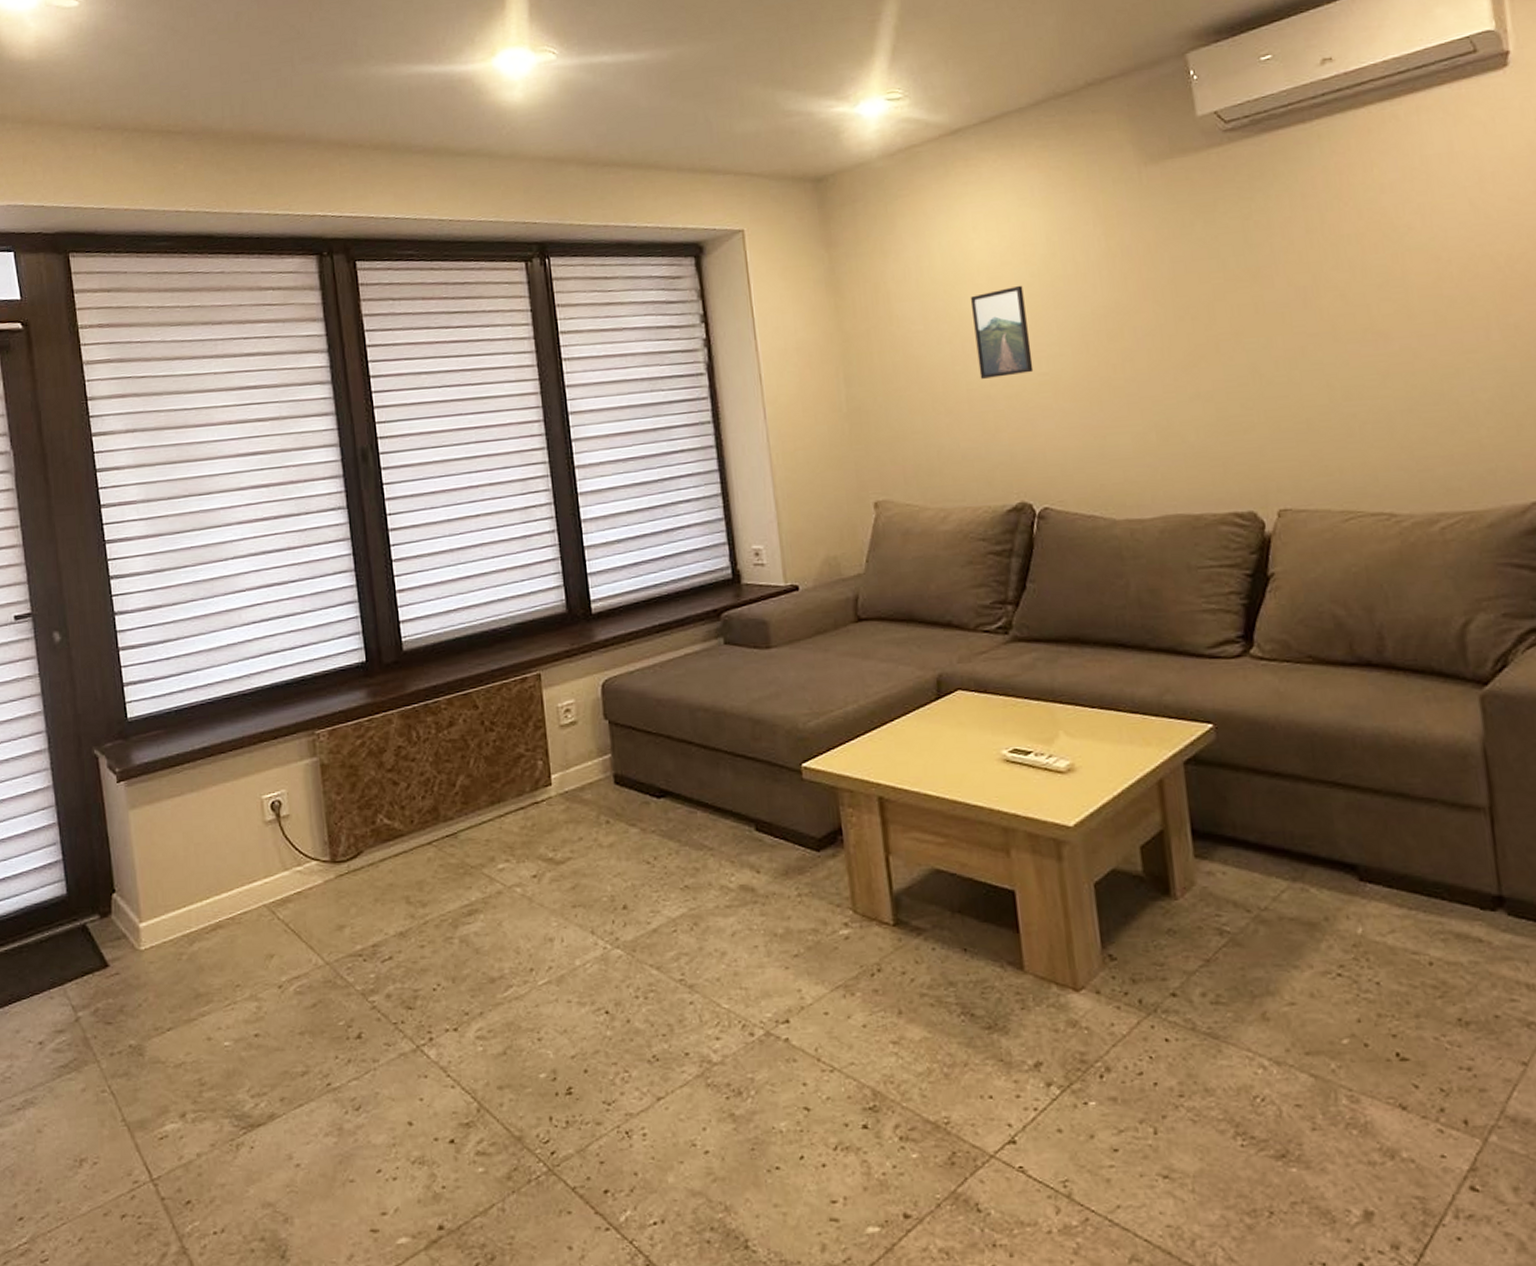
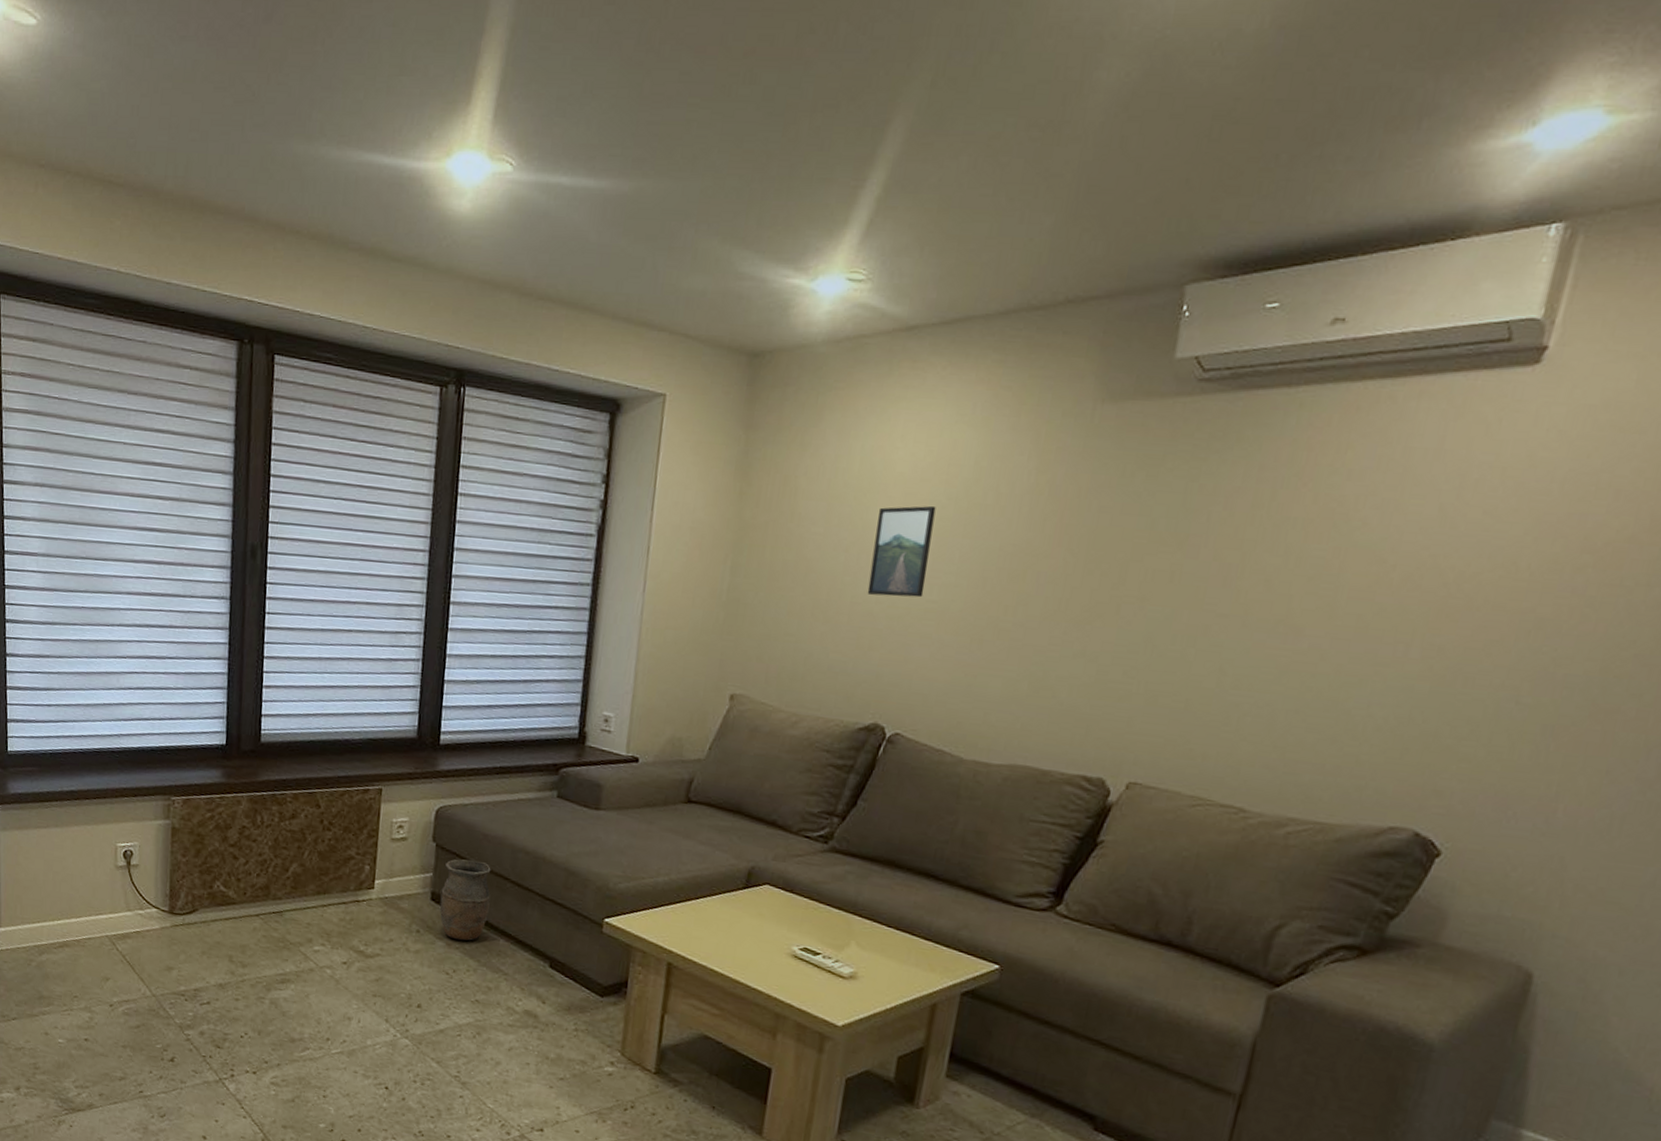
vase: none [623,729,679,823] -> present [439,859,491,941]

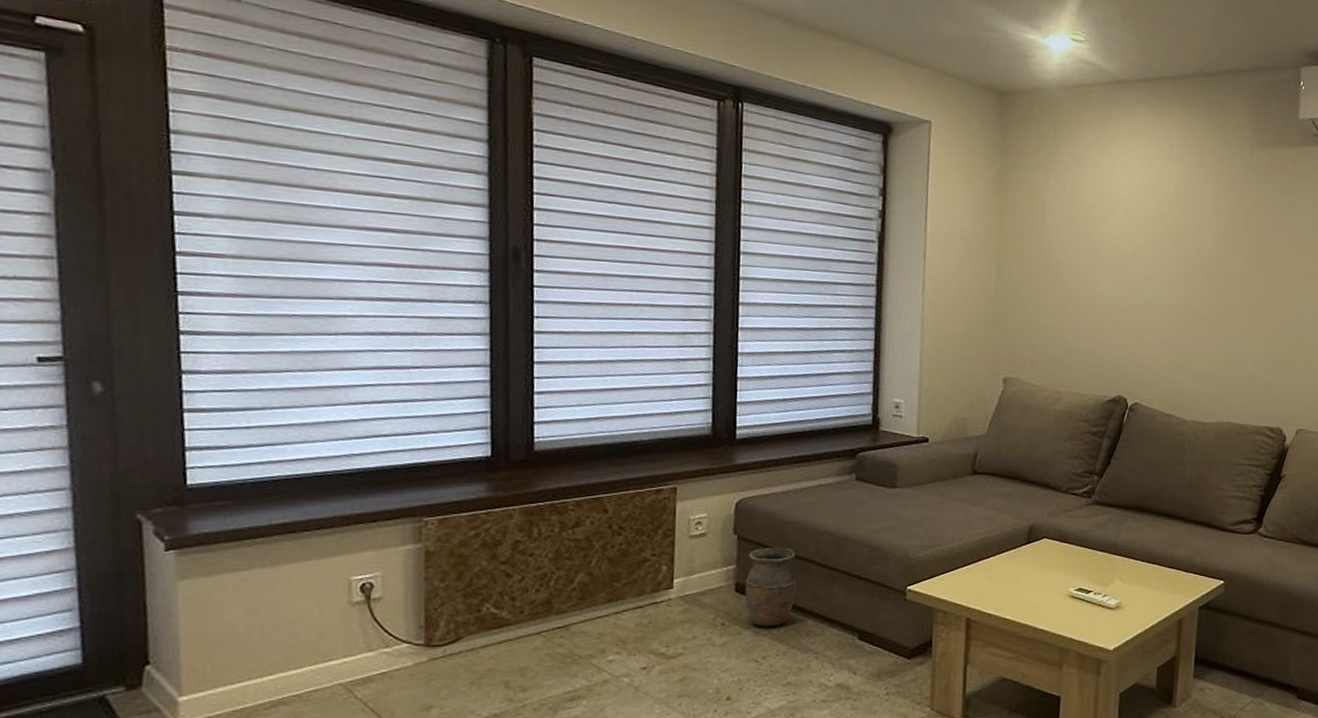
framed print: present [867,505,936,598] -> none [1105,221,1150,294]

